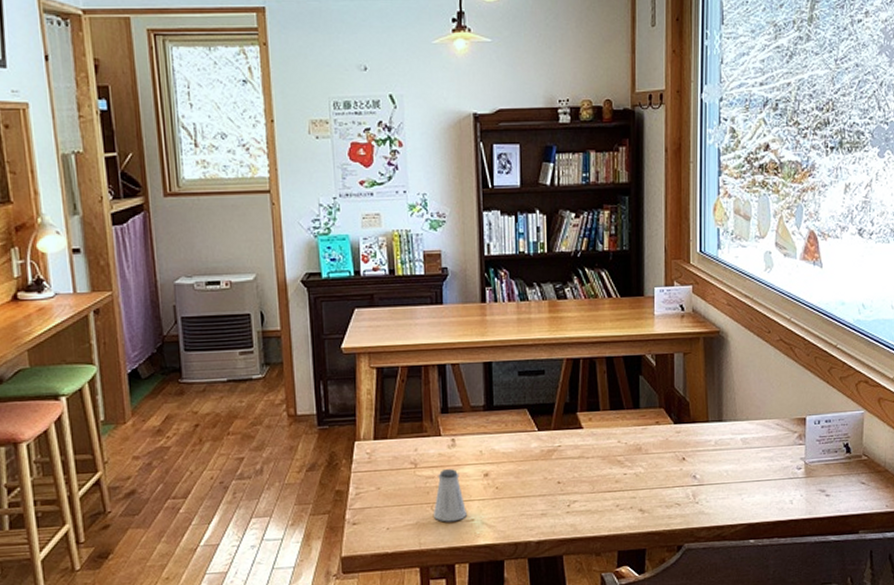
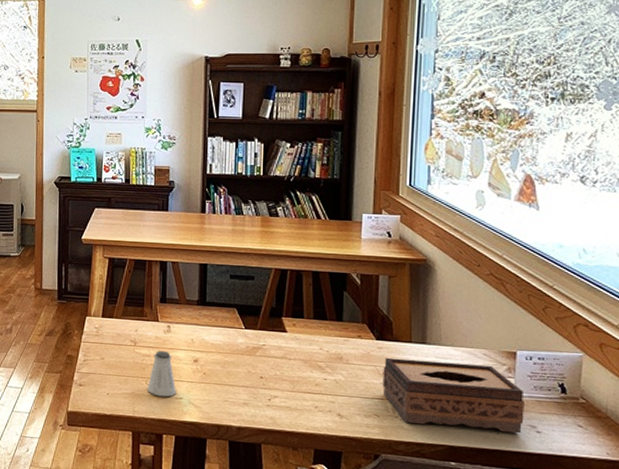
tissue box: none [682,435,814,508] -> present [382,357,524,434]

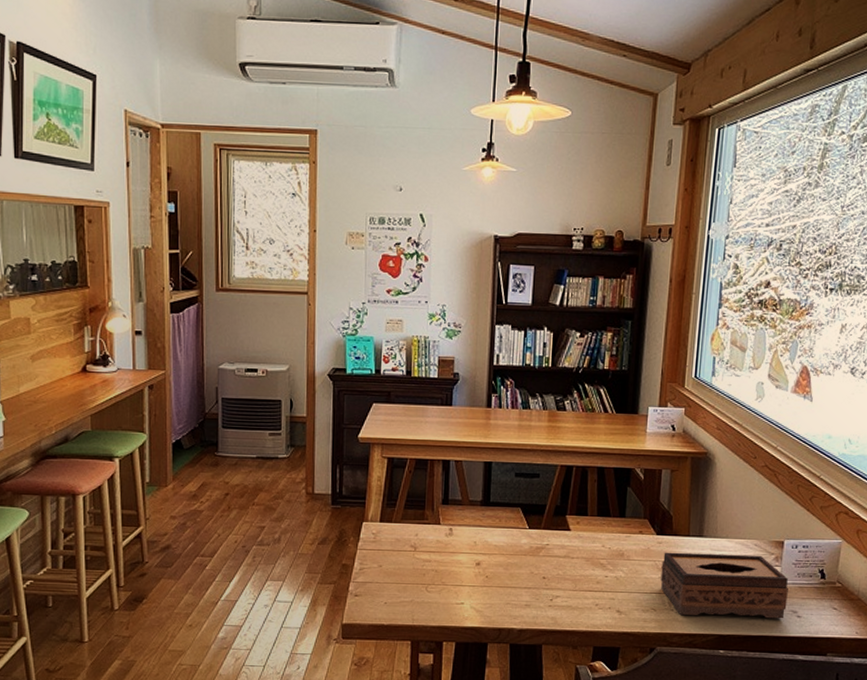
saltshaker: present [148,351,176,397] -> none [428,555,457,603]

